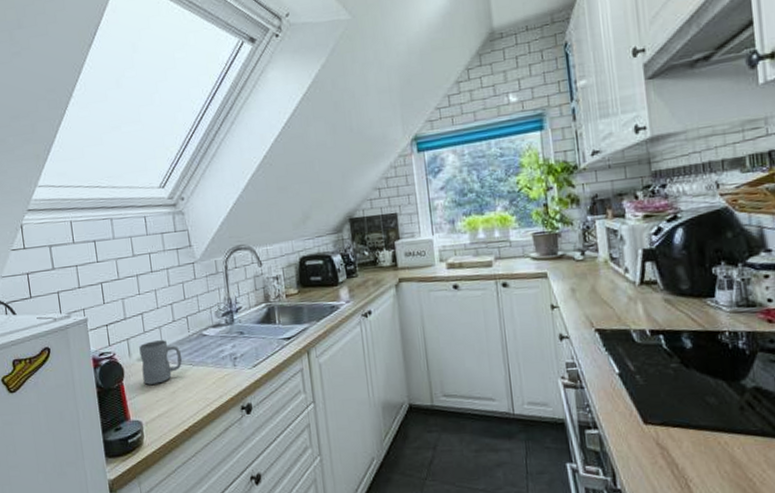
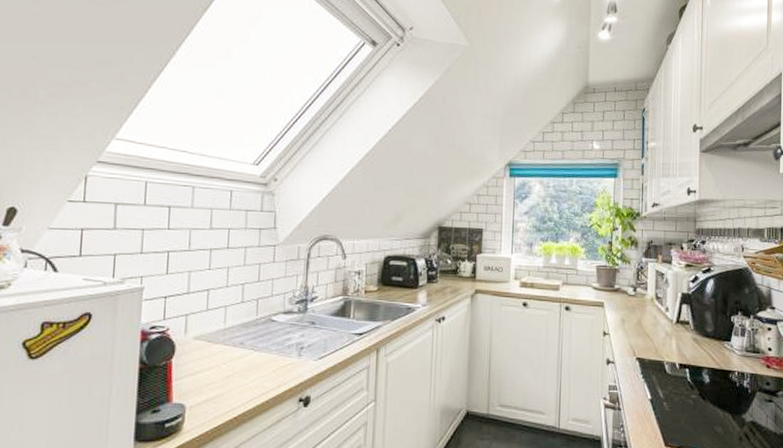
mug: present [139,340,182,385] -> none [196,320,245,366]

